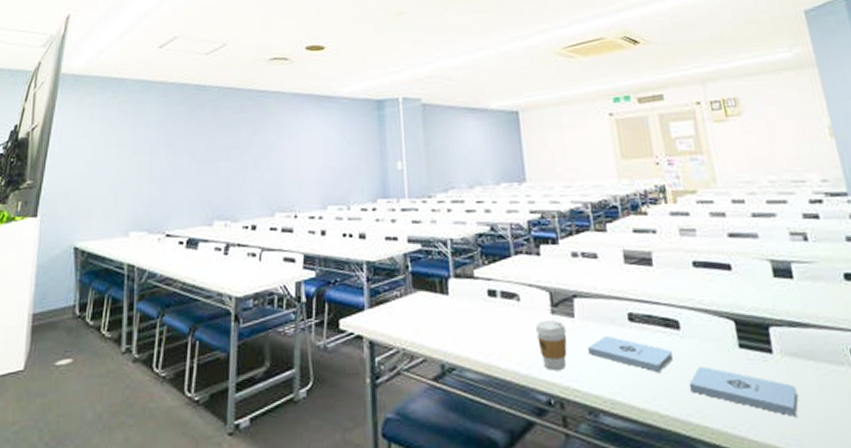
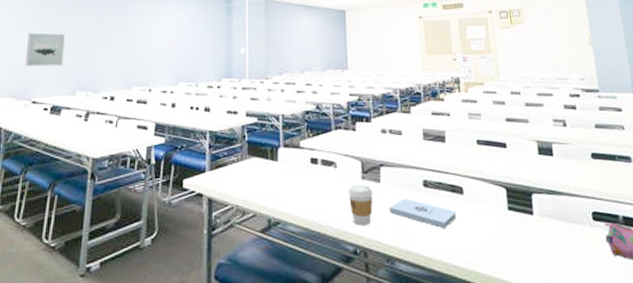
wall art: none [156,156,198,196] -> present [25,32,65,67]
notepad: present [688,367,798,416] -> none [467,225,550,265]

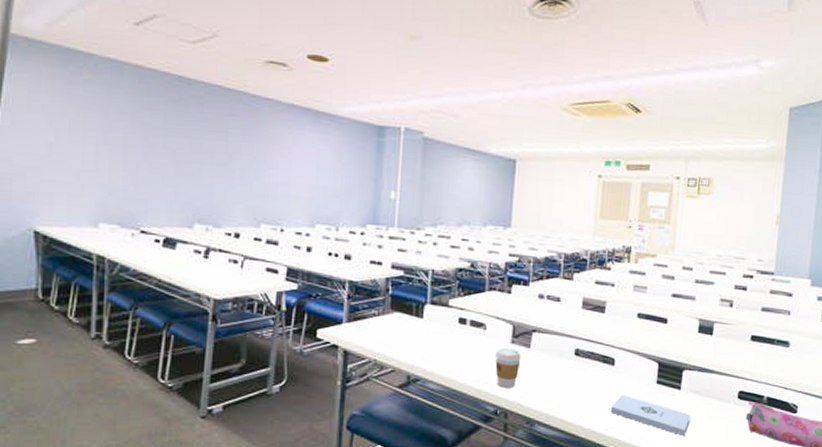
wall art: present [25,32,65,67] -> none [130,149,179,193]
notepad: present [390,199,456,229] -> none [536,366,603,397]
notepad: none [467,225,550,265] -> present [610,395,691,436]

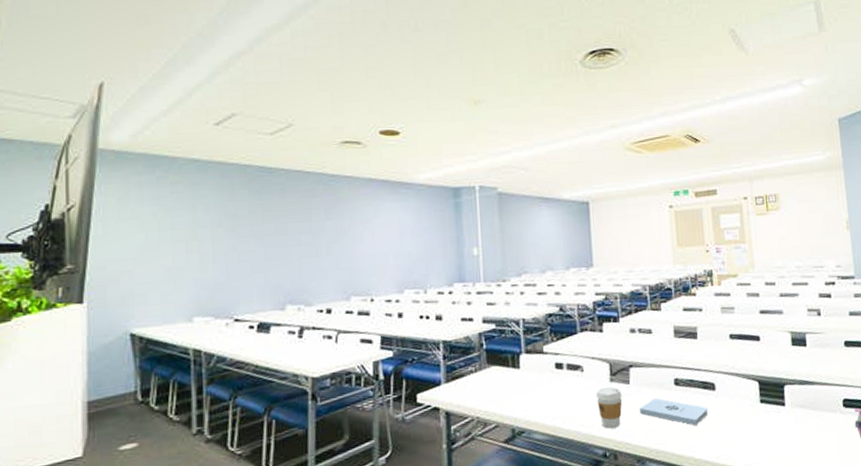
notepad: none [536,366,603,397] -> present [640,398,708,426]
notepad: present [610,395,691,436] -> none [719,419,801,454]

